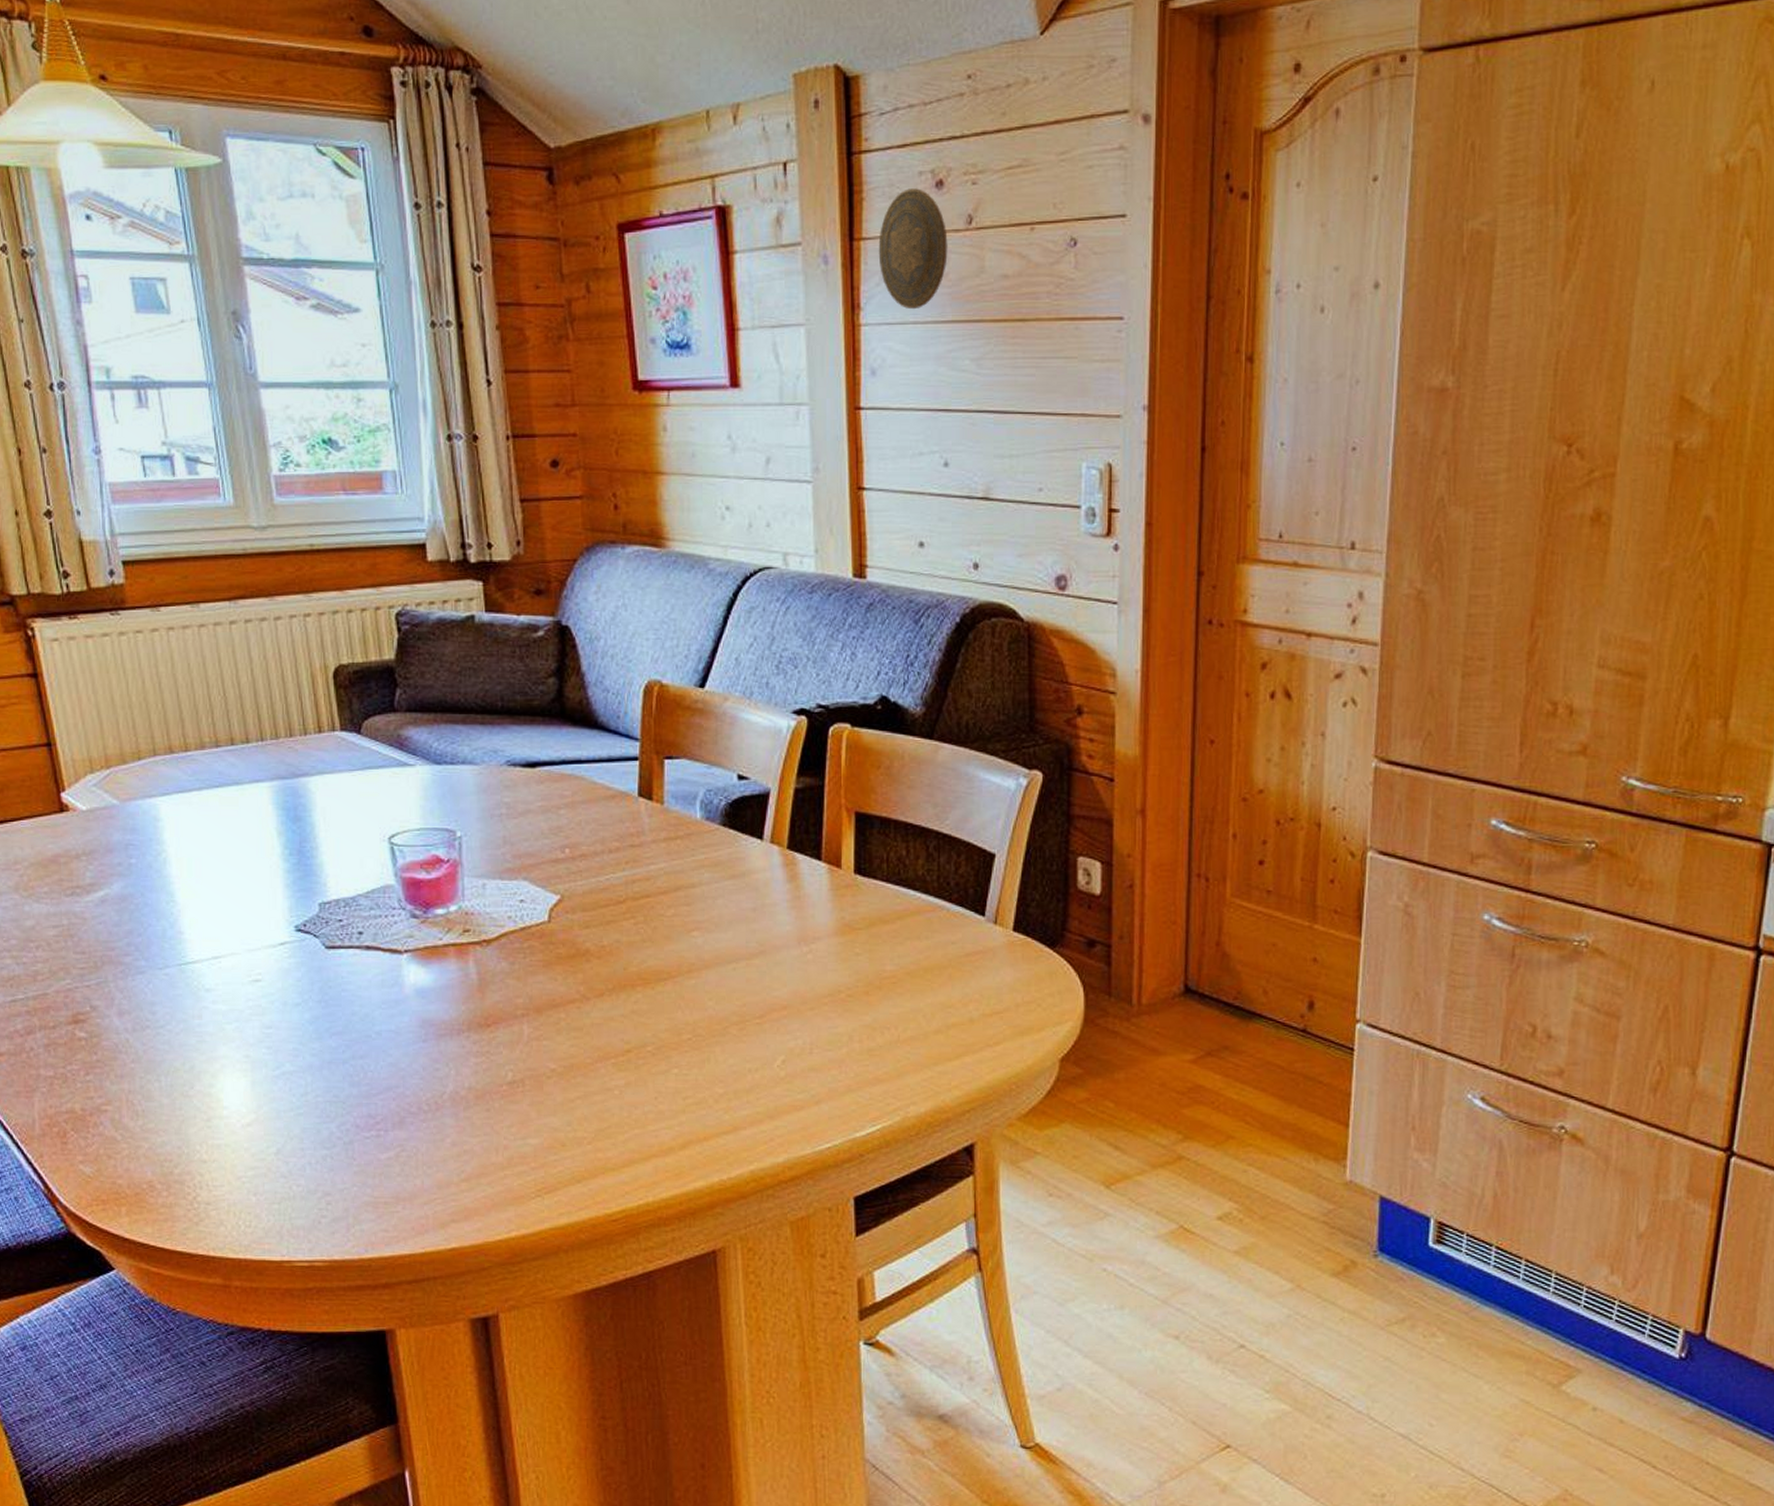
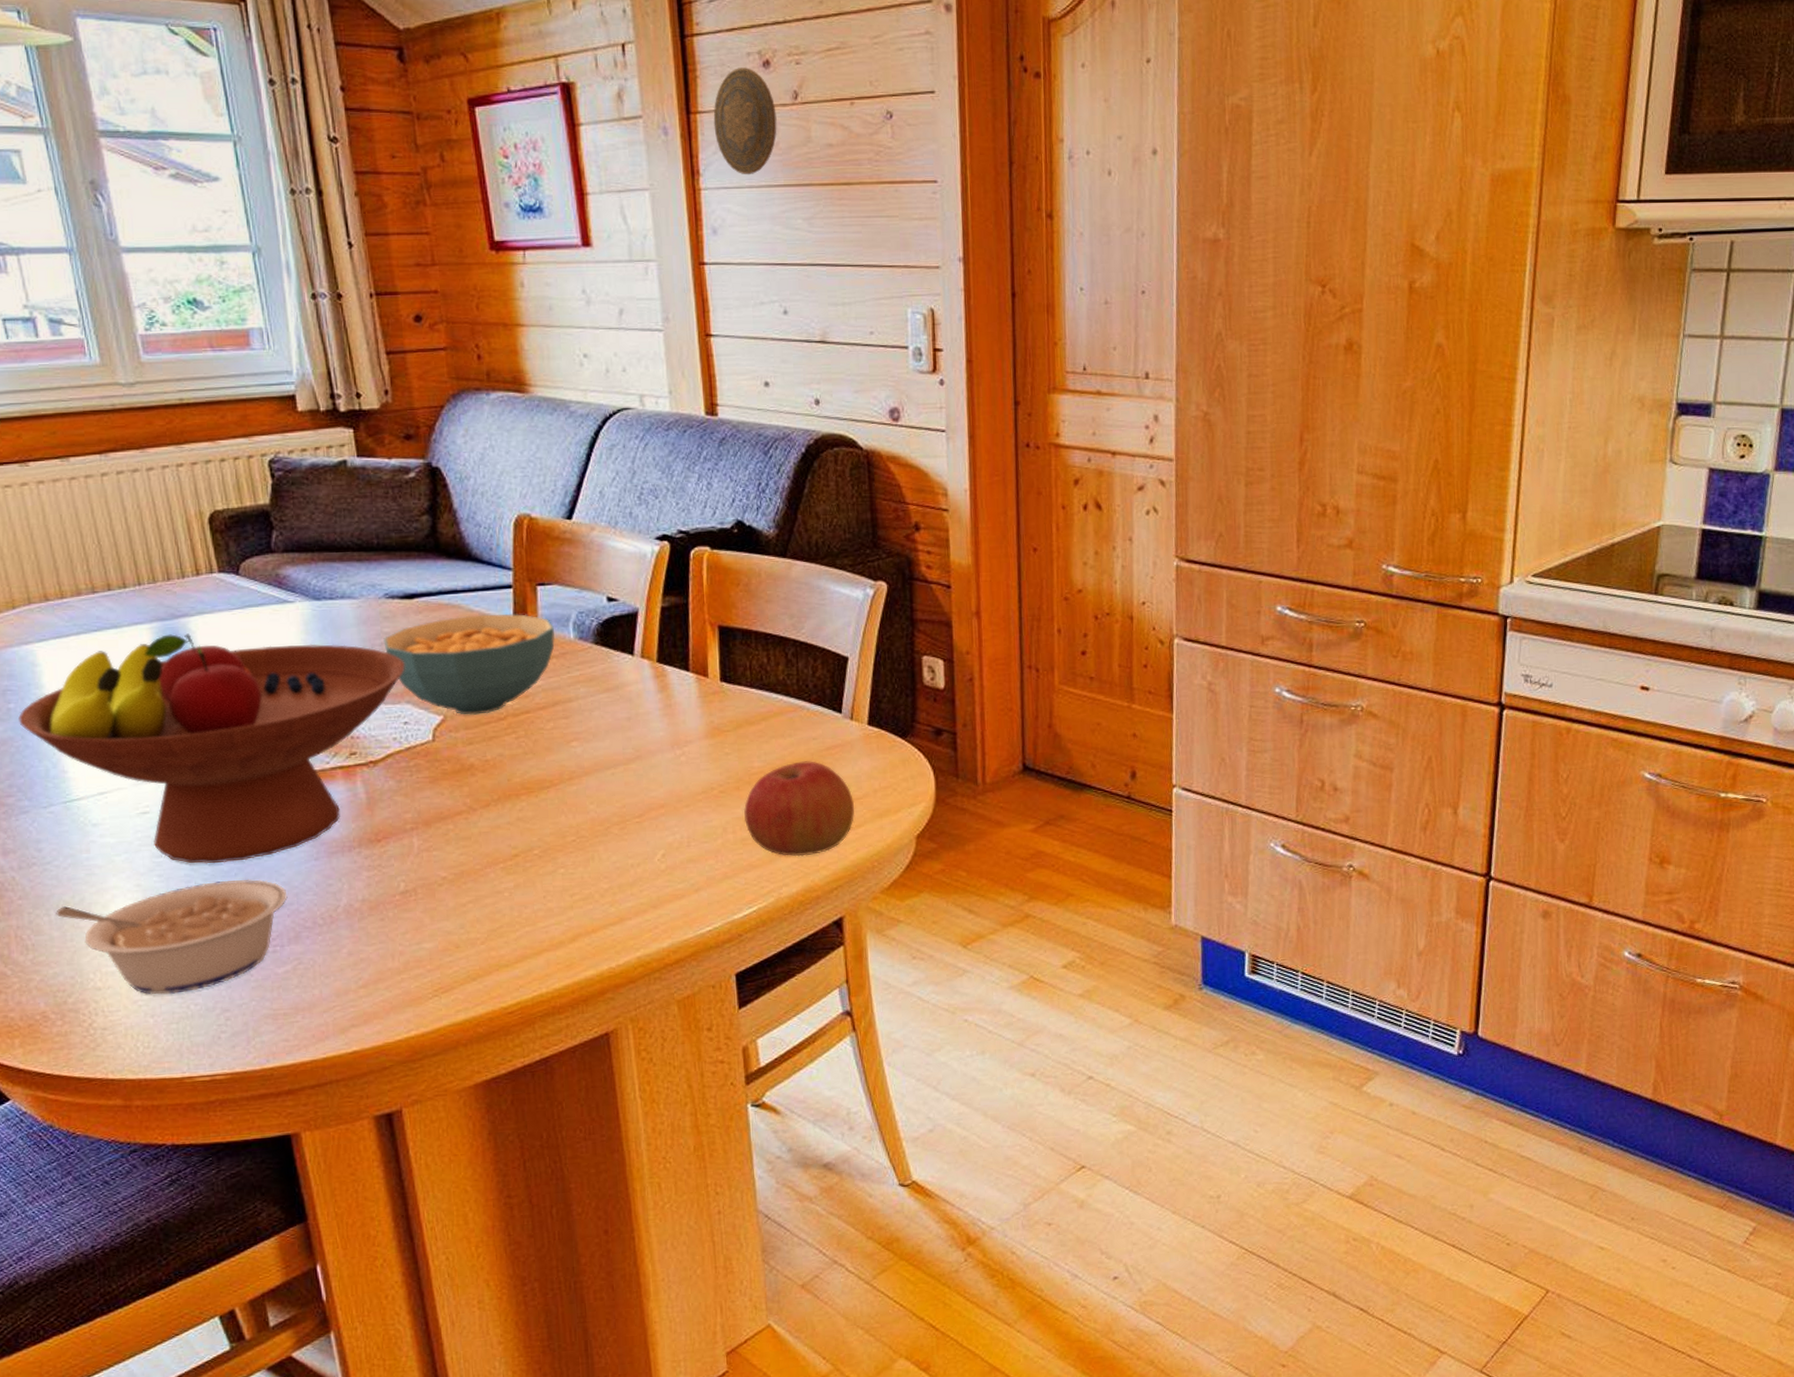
fruit bowl: none [139,794,524,1039] -> present [18,633,405,864]
legume: none [166,1057,394,1173] -> present [56,879,288,995]
cereal bowl: none [503,788,681,896] -> present [383,614,555,715]
apple: none [873,967,994,1073] -> present [744,761,855,857]

